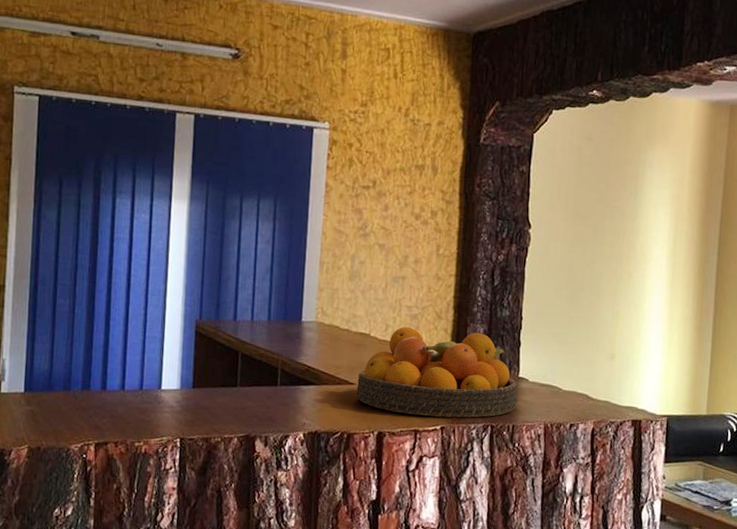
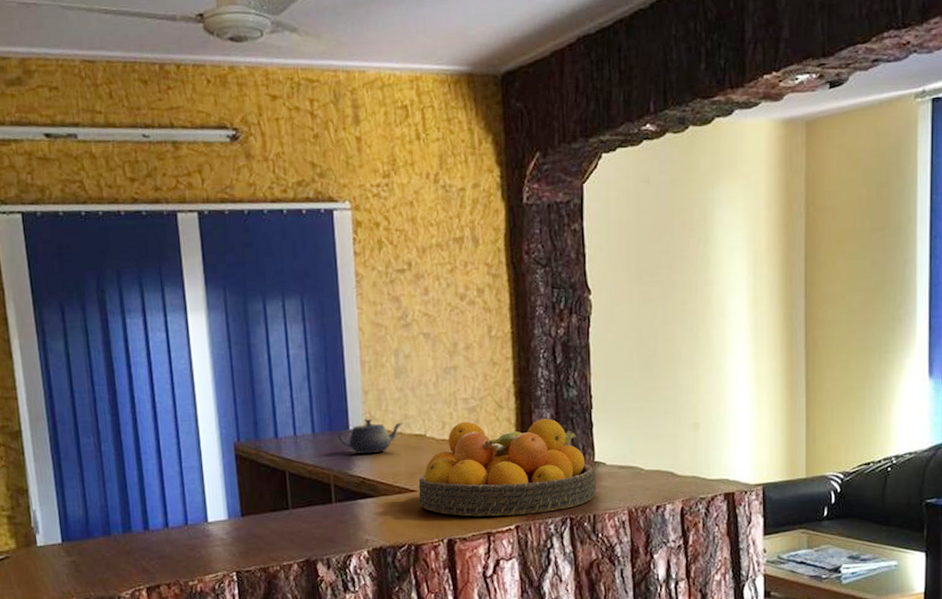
teapot: none [291,314,351,346] -> present [338,419,403,454]

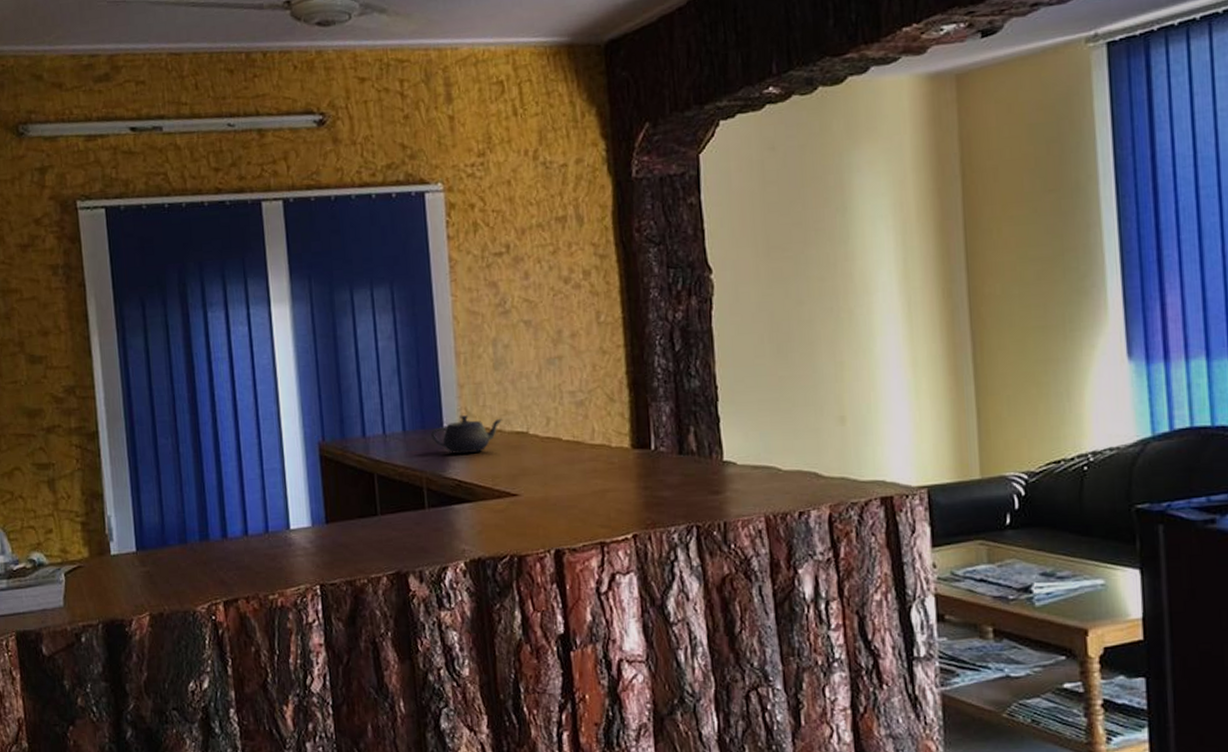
fruit bowl: present [418,418,596,517] -> none [521,412,726,524]

